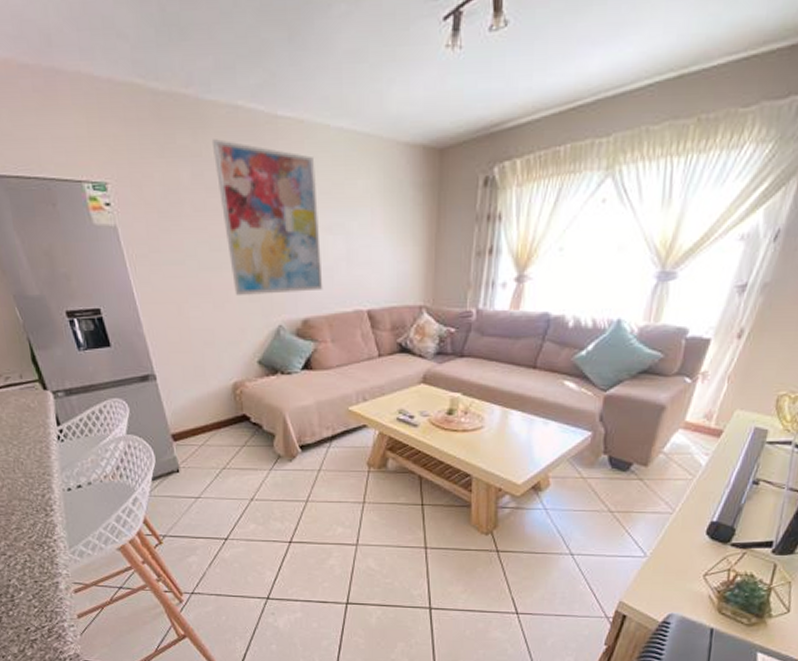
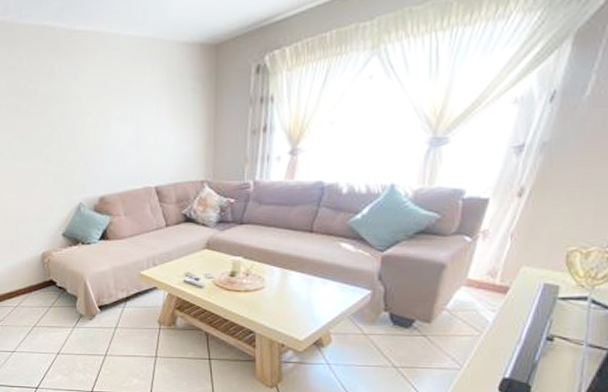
wall art: present [211,139,323,295] -> none [23,53,117,179]

